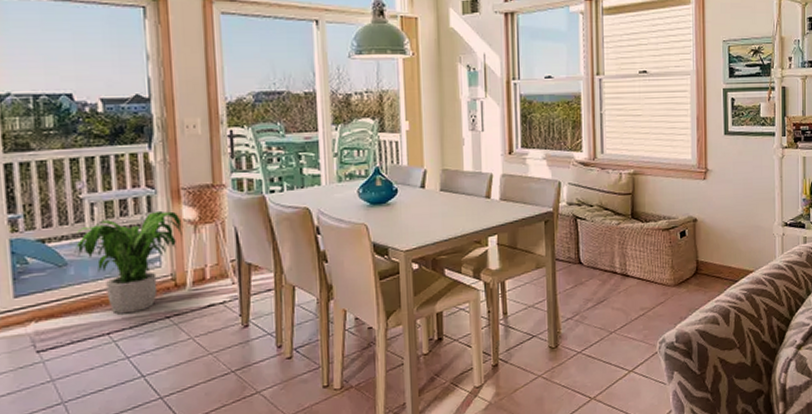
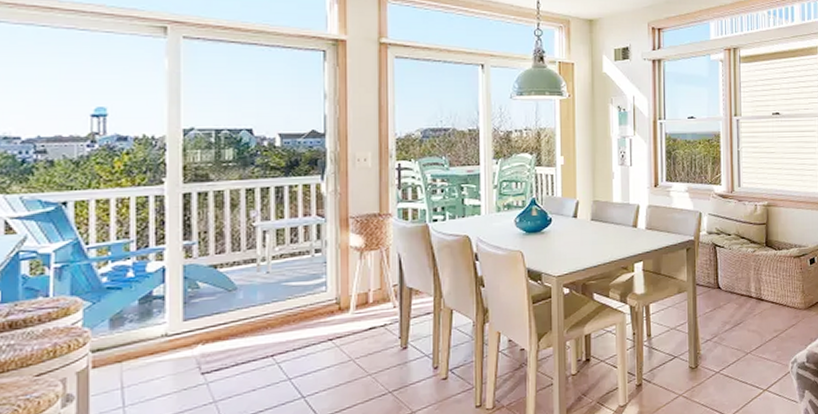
potted plant: present [68,210,184,314] -> none [239,238,350,337]

